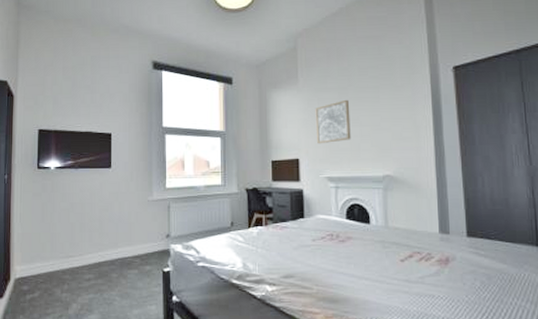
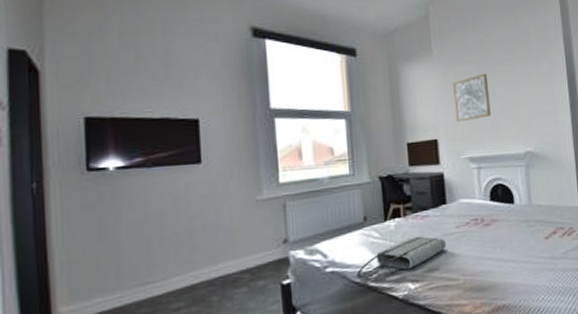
tote bag: none [222,244,302,276] -> present [356,236,446,279]

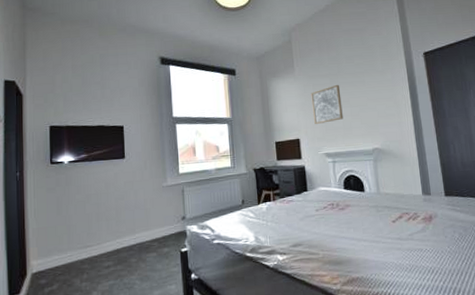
tote bag: present [356,236,446,279] -> none [236,217,308,250]

